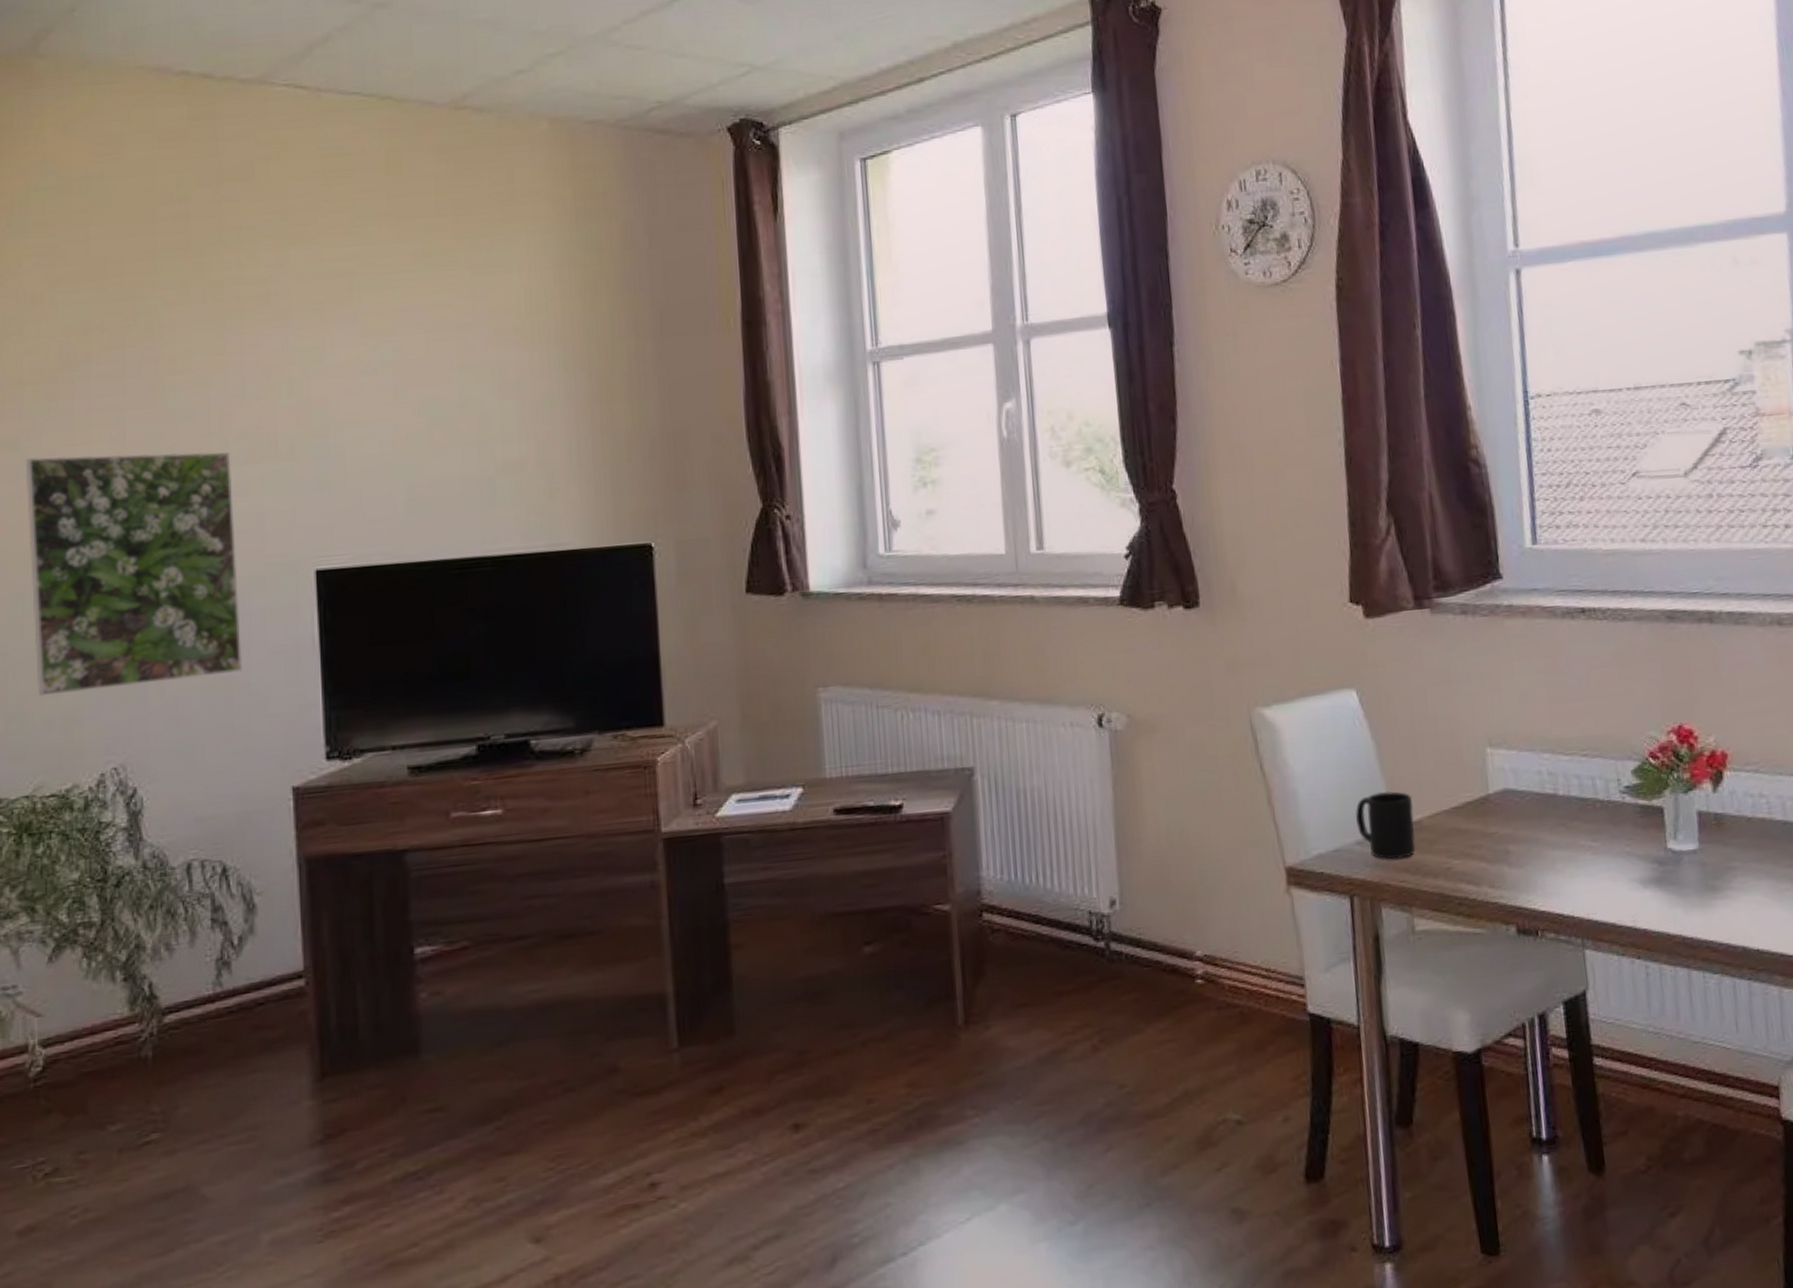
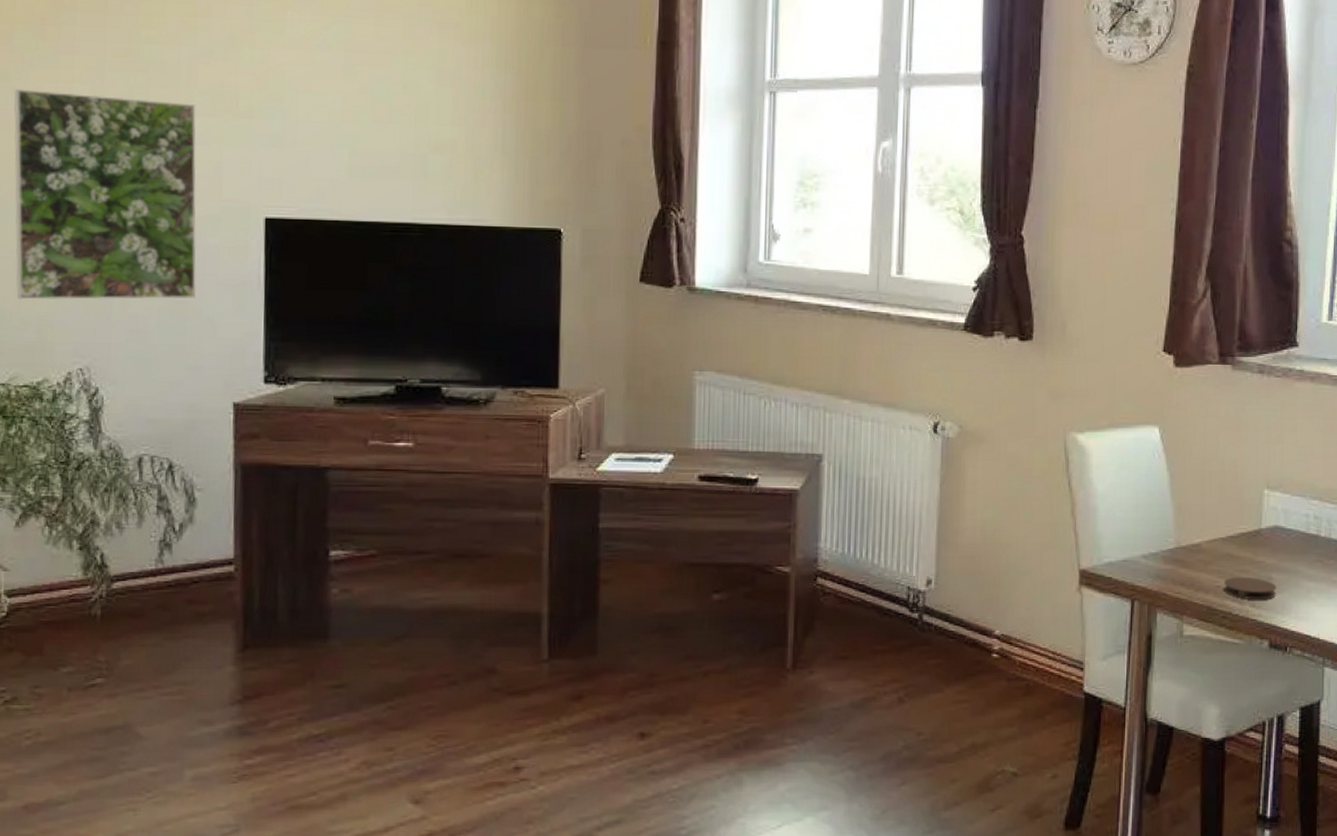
mug: present [1355,791,1416,860] -> none [1145,515,1196,574]
coaster: none [1454,852,1517,880] -> present [1224,576,1277,600]

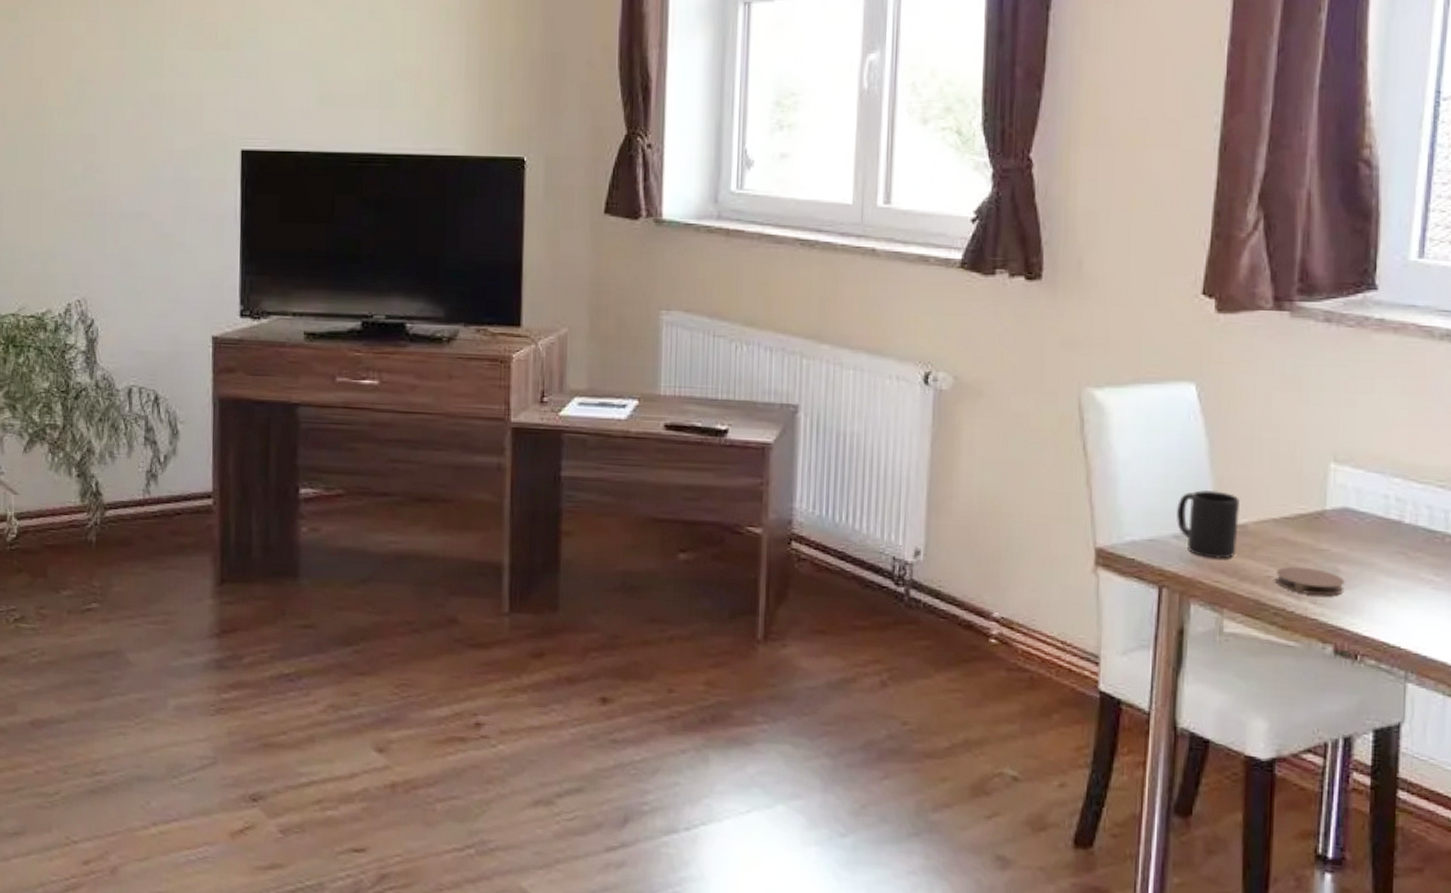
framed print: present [13,88,196,300] -> none [22,27,180,233]
mug: none [1145,515,1196,574] -> present [1177,489,1241,559]

